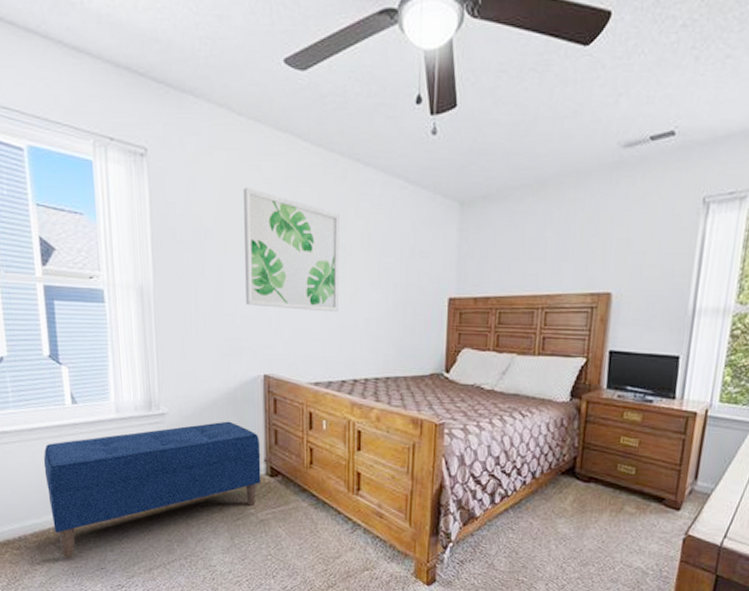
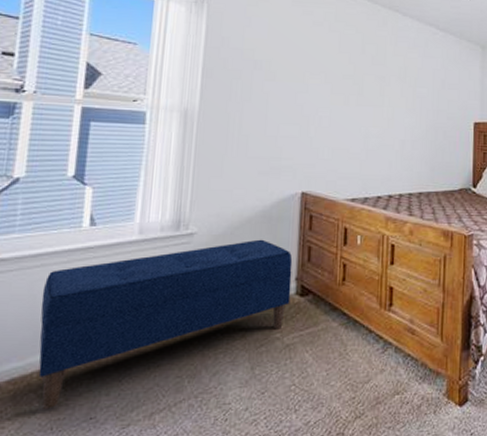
wall art: present [242,187,339,313] -> none [289,27,380,135]

